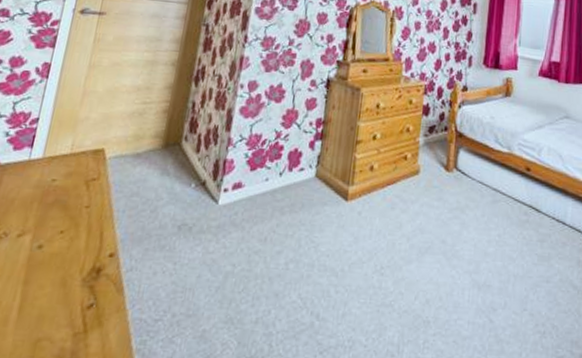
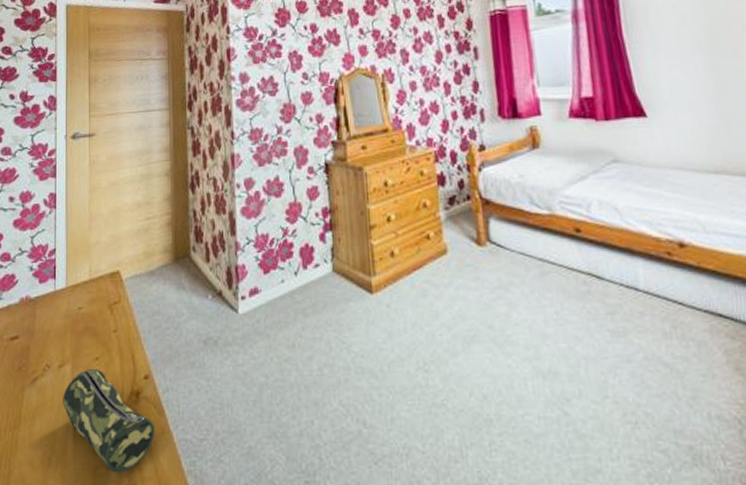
pencil case: none [13,241,111,348] -> present [63,368,156,474]

